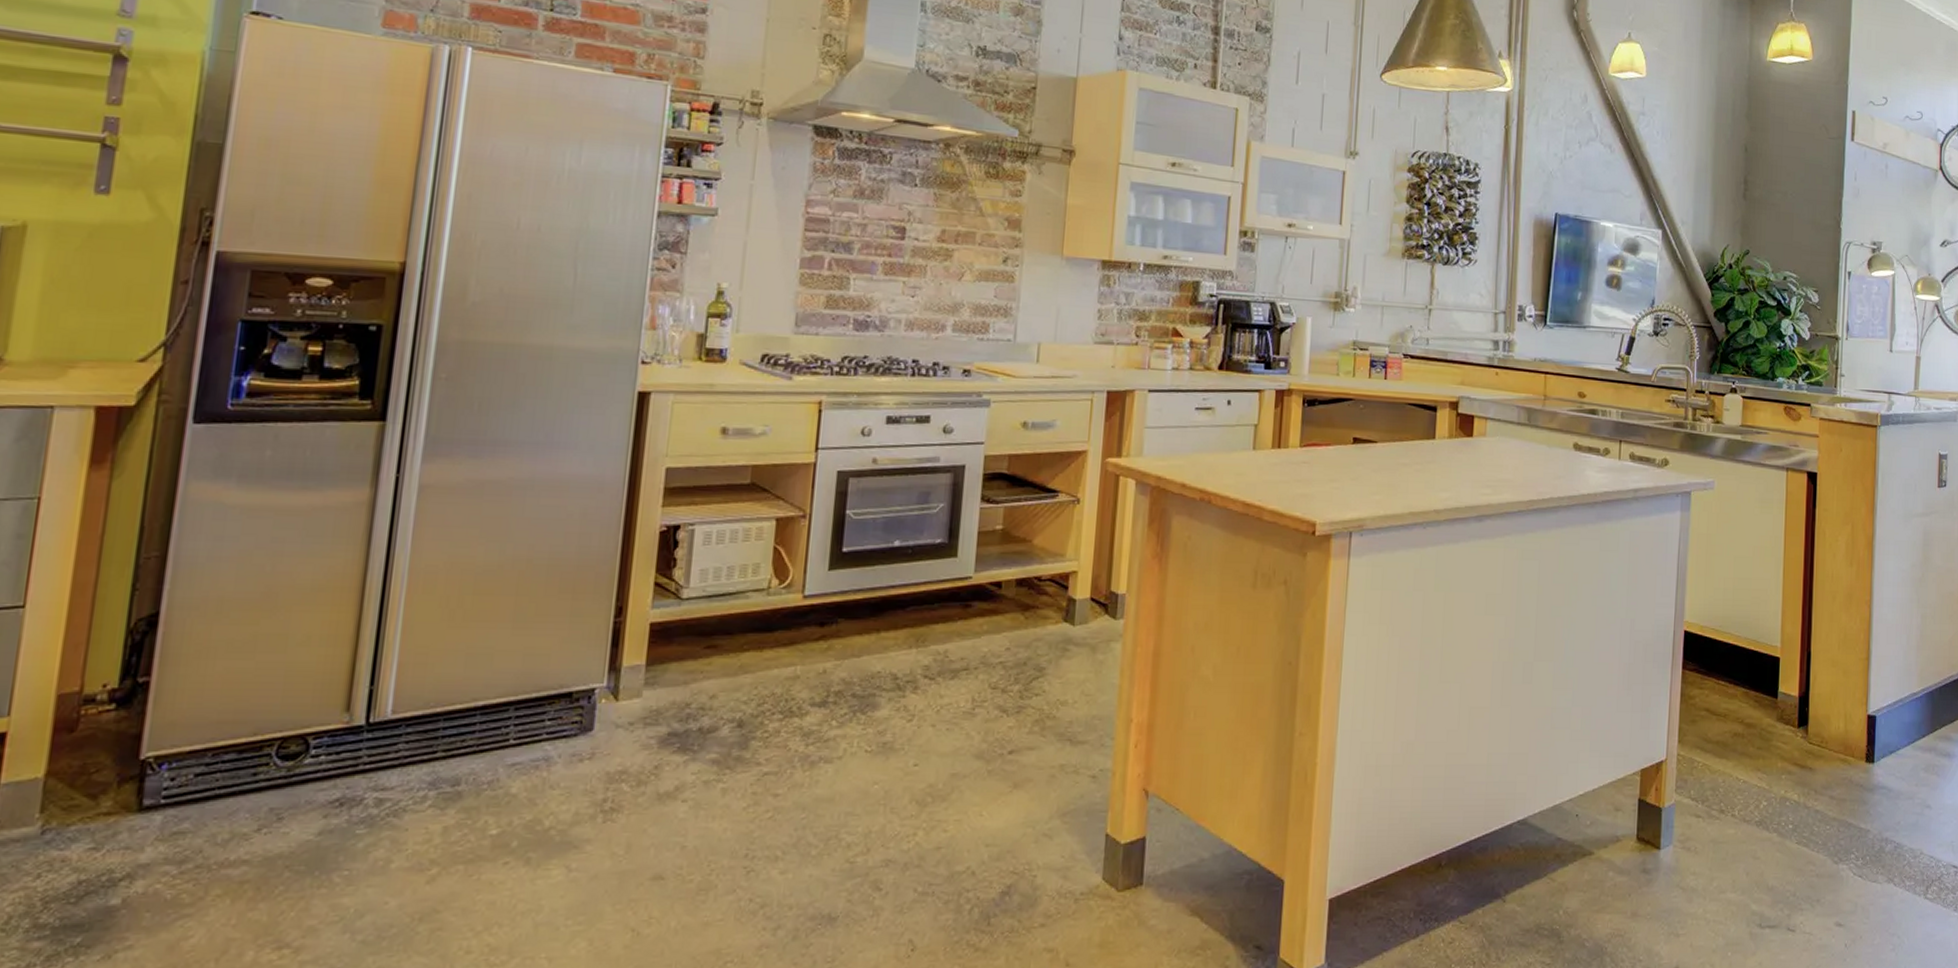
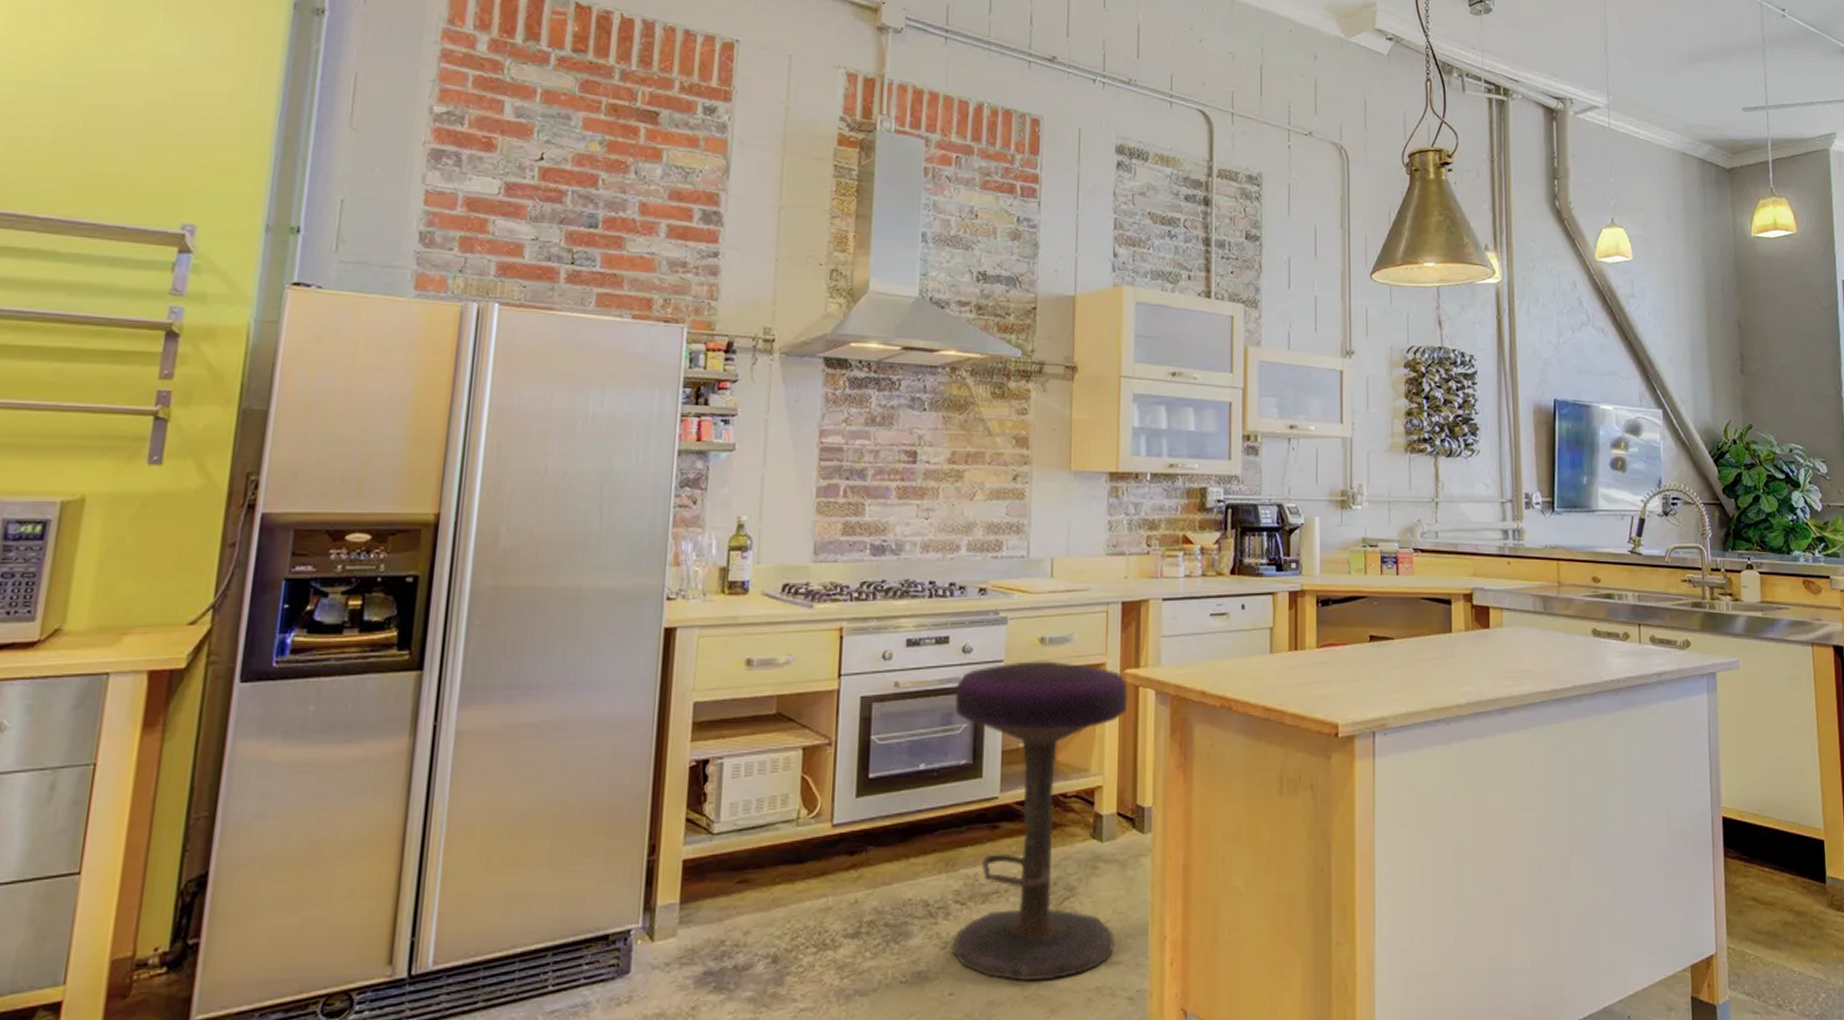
stool: none [919,444,1109,755] -> present [952,661,1128,981]

